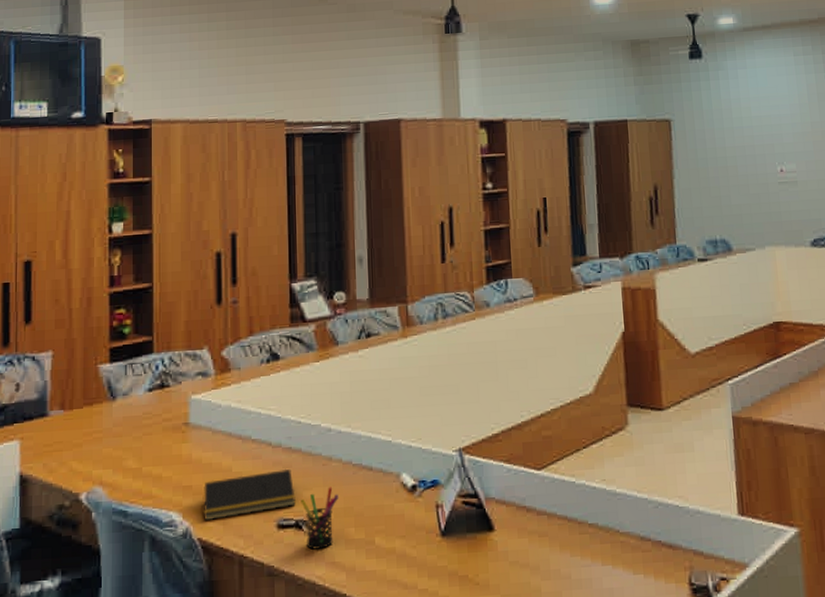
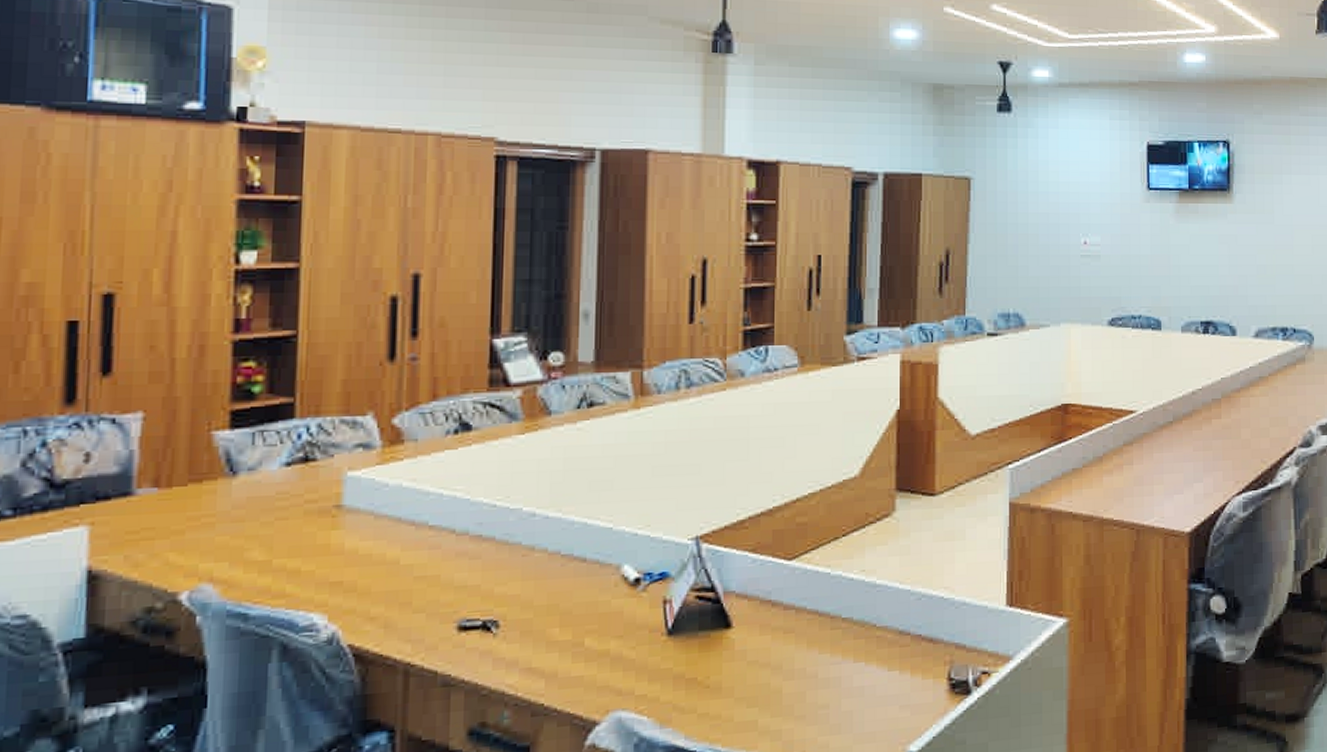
notepad: present [202,468,296,520] -> none [356,560,484,623]
pen holder: present [301,487,338,550] -> none [491,581,540,654]

